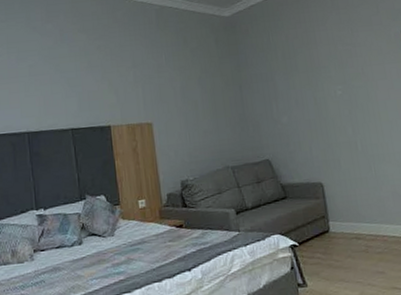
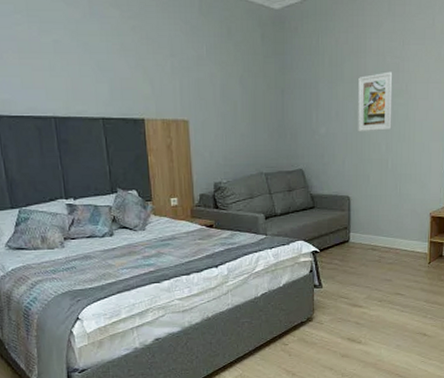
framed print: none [313,58,355,118] -> present [358,71,393,132]

